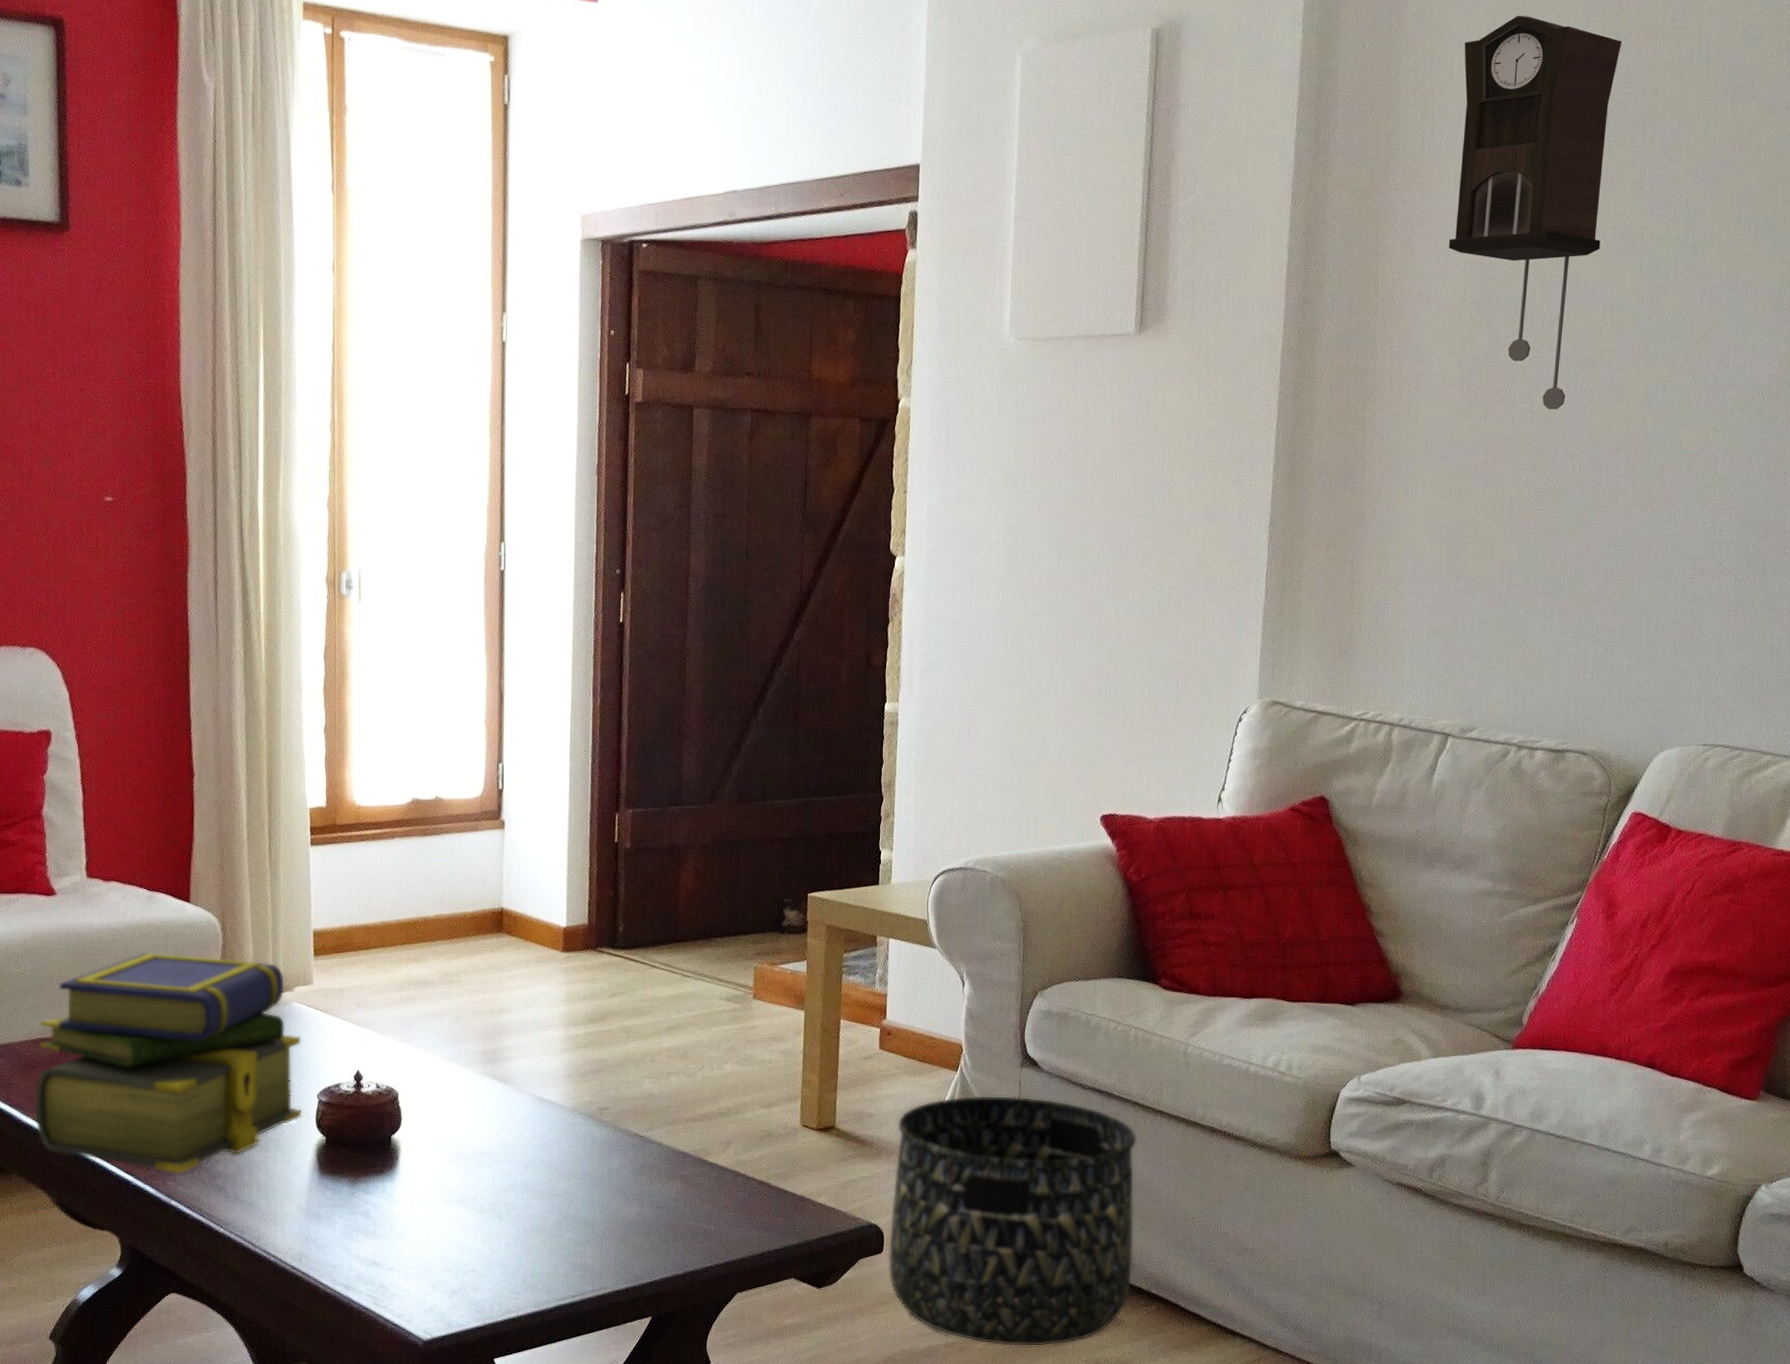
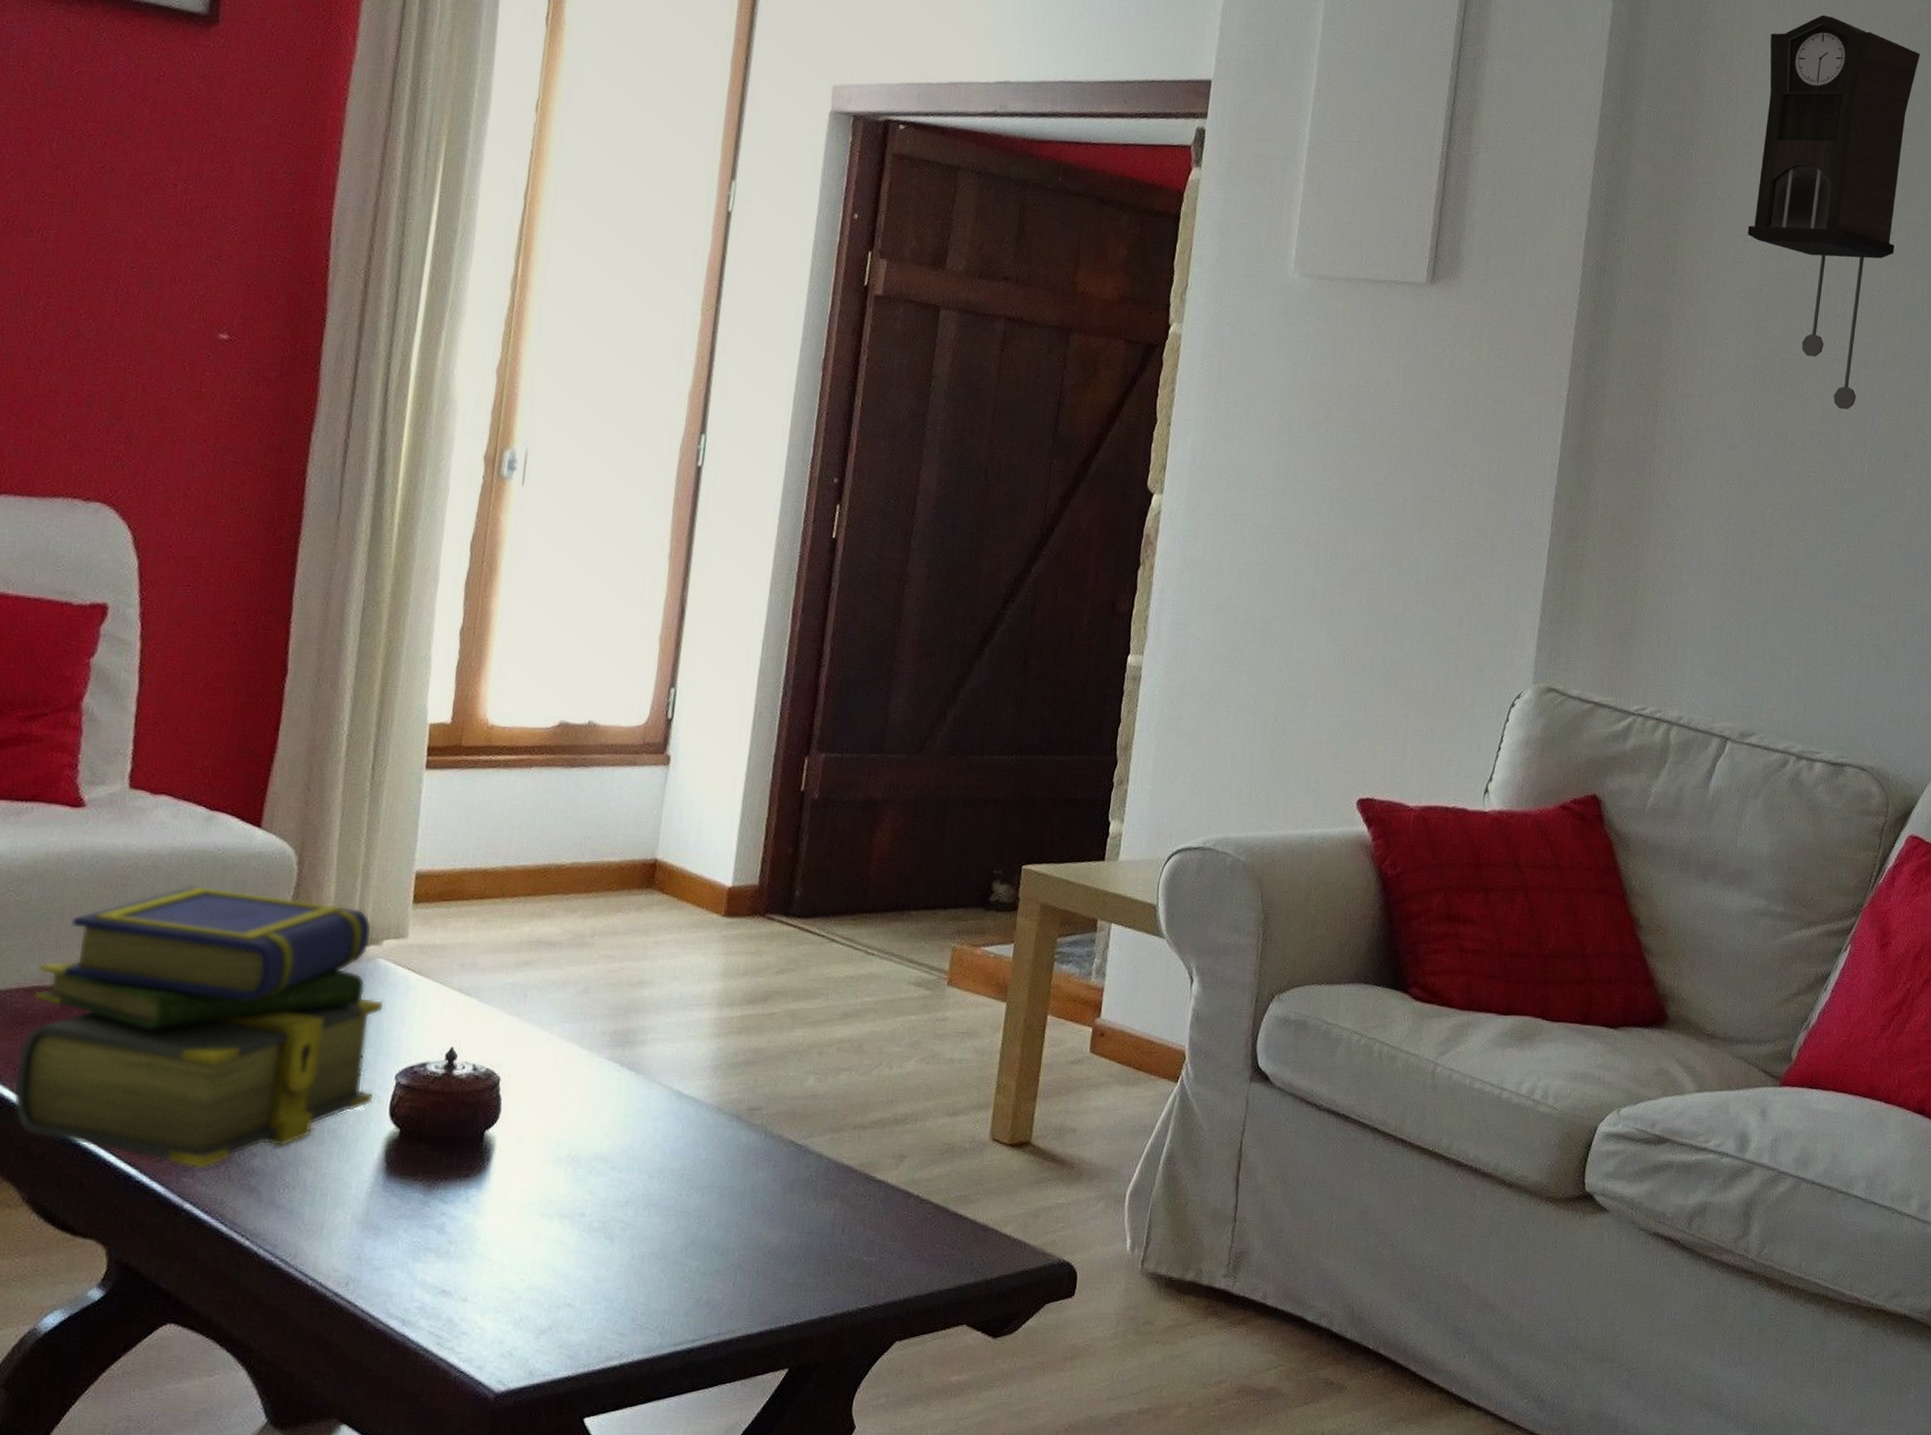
basket: present [888,1095,1137,1347] -> none [1078,1112,1375,1416]

